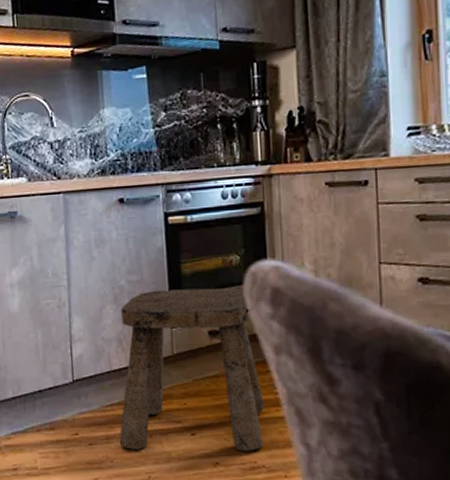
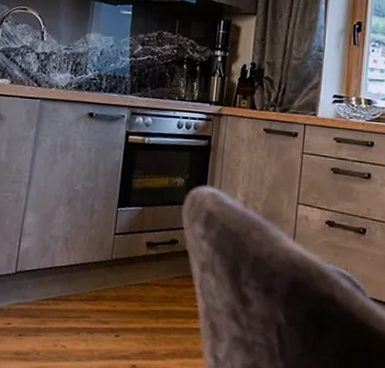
stool: present [119,288,264,451] -> none [48,198,185,358]

